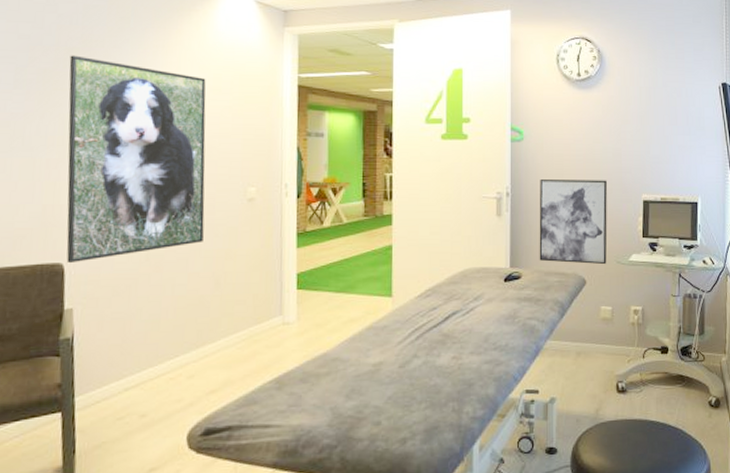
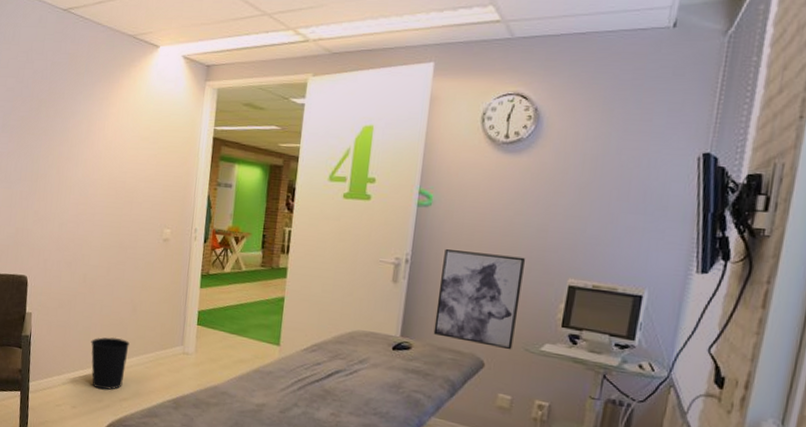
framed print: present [66,55,206,264] -> none [29,105,138,277]
wastebasket: none [161,319,214,386] -> present [91,337,130,390]

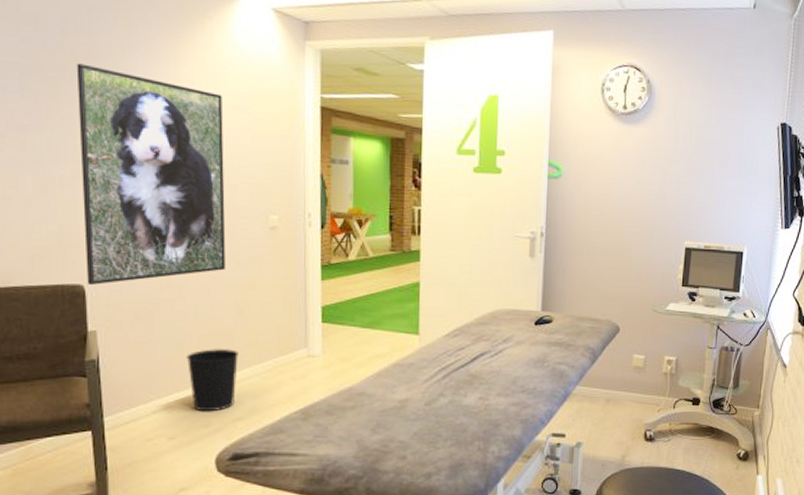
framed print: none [29,105,138,277] -> present [76,63,226,286]
wall art: present [433,249,526,350] -> none [572,220,649,313]

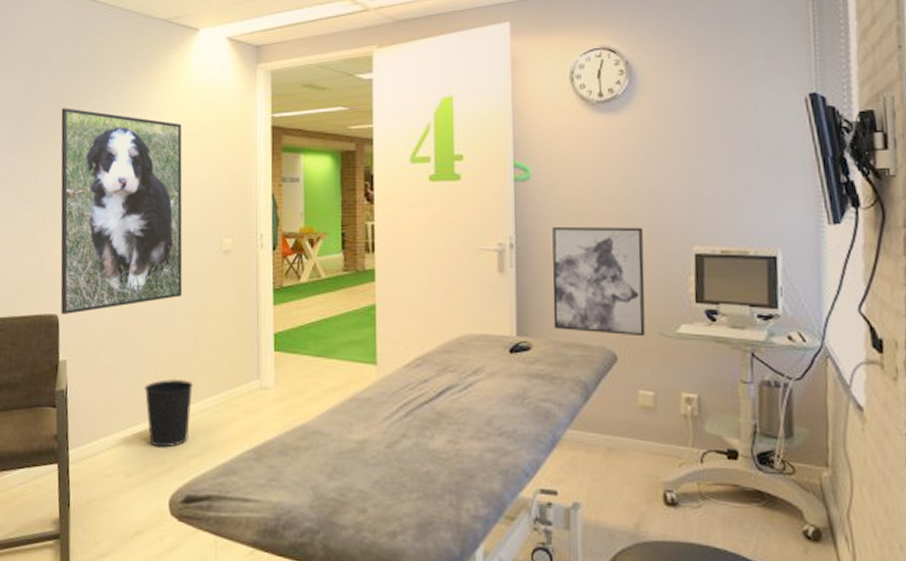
wall art: none [572,220,649,313] -> present [552,227,645,337]

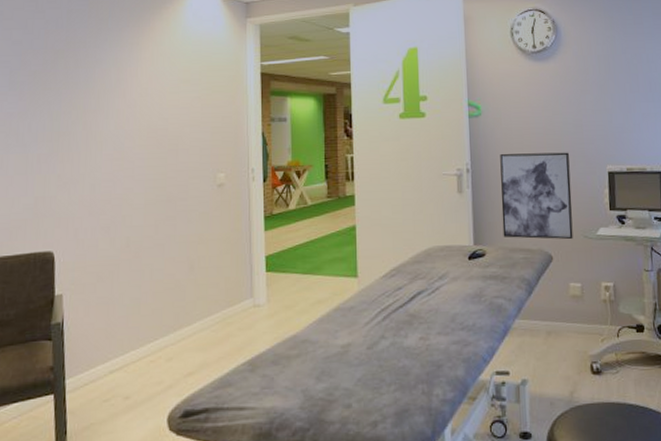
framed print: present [60,108,183,315] -> none [56,57,179,252]
wastebasket: present [144,378,193,448] -> none [142,303,190,369]

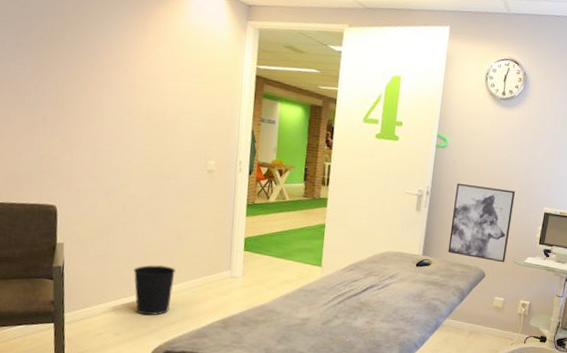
wastebasket: none [142,303,190,369] -> present [133,264,175,316]

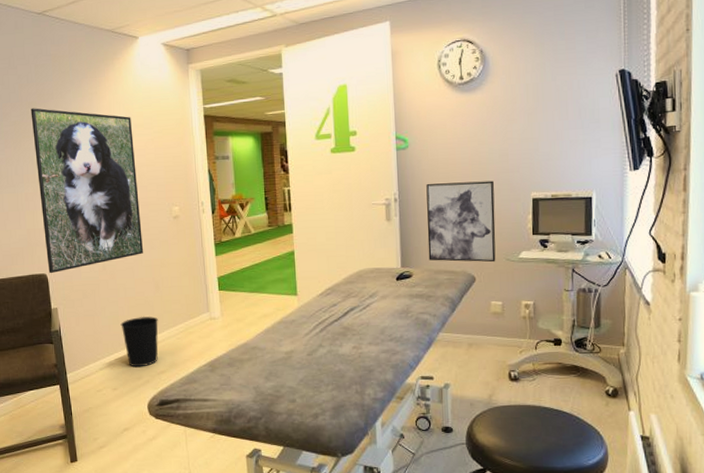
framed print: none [59,26,178,207] -> present [30,108,143,274]

